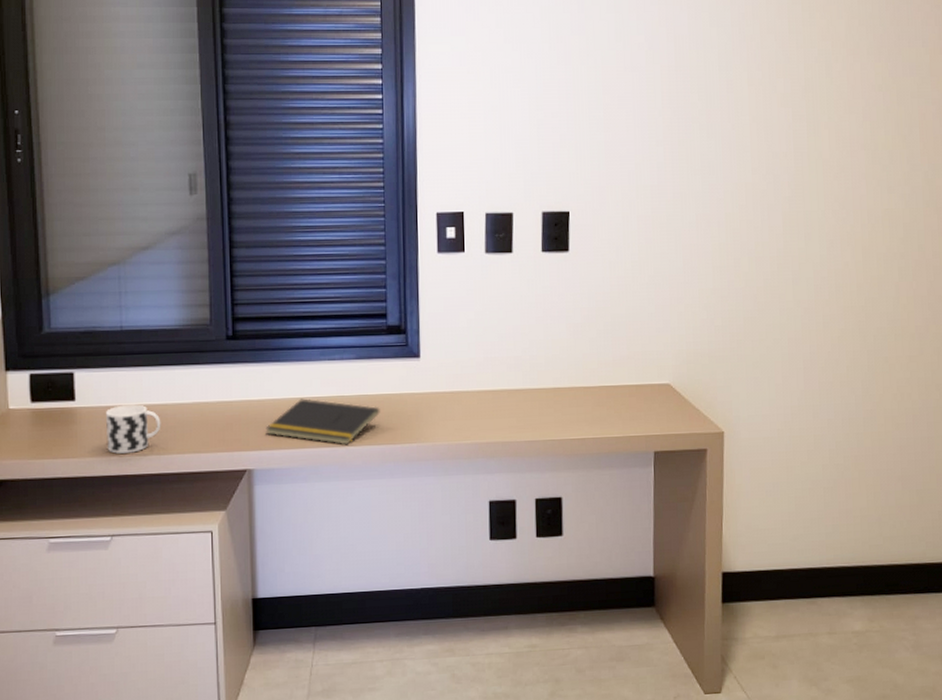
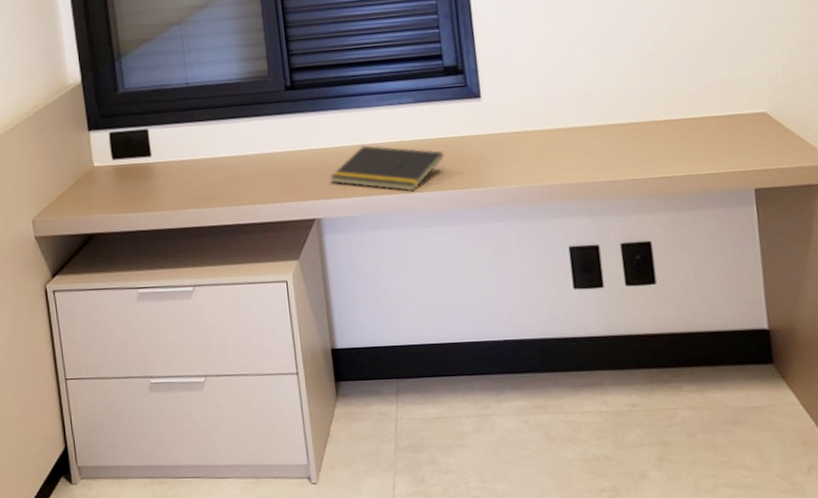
cup: present [106,404,161,454] -> none [179,157,231,206]

